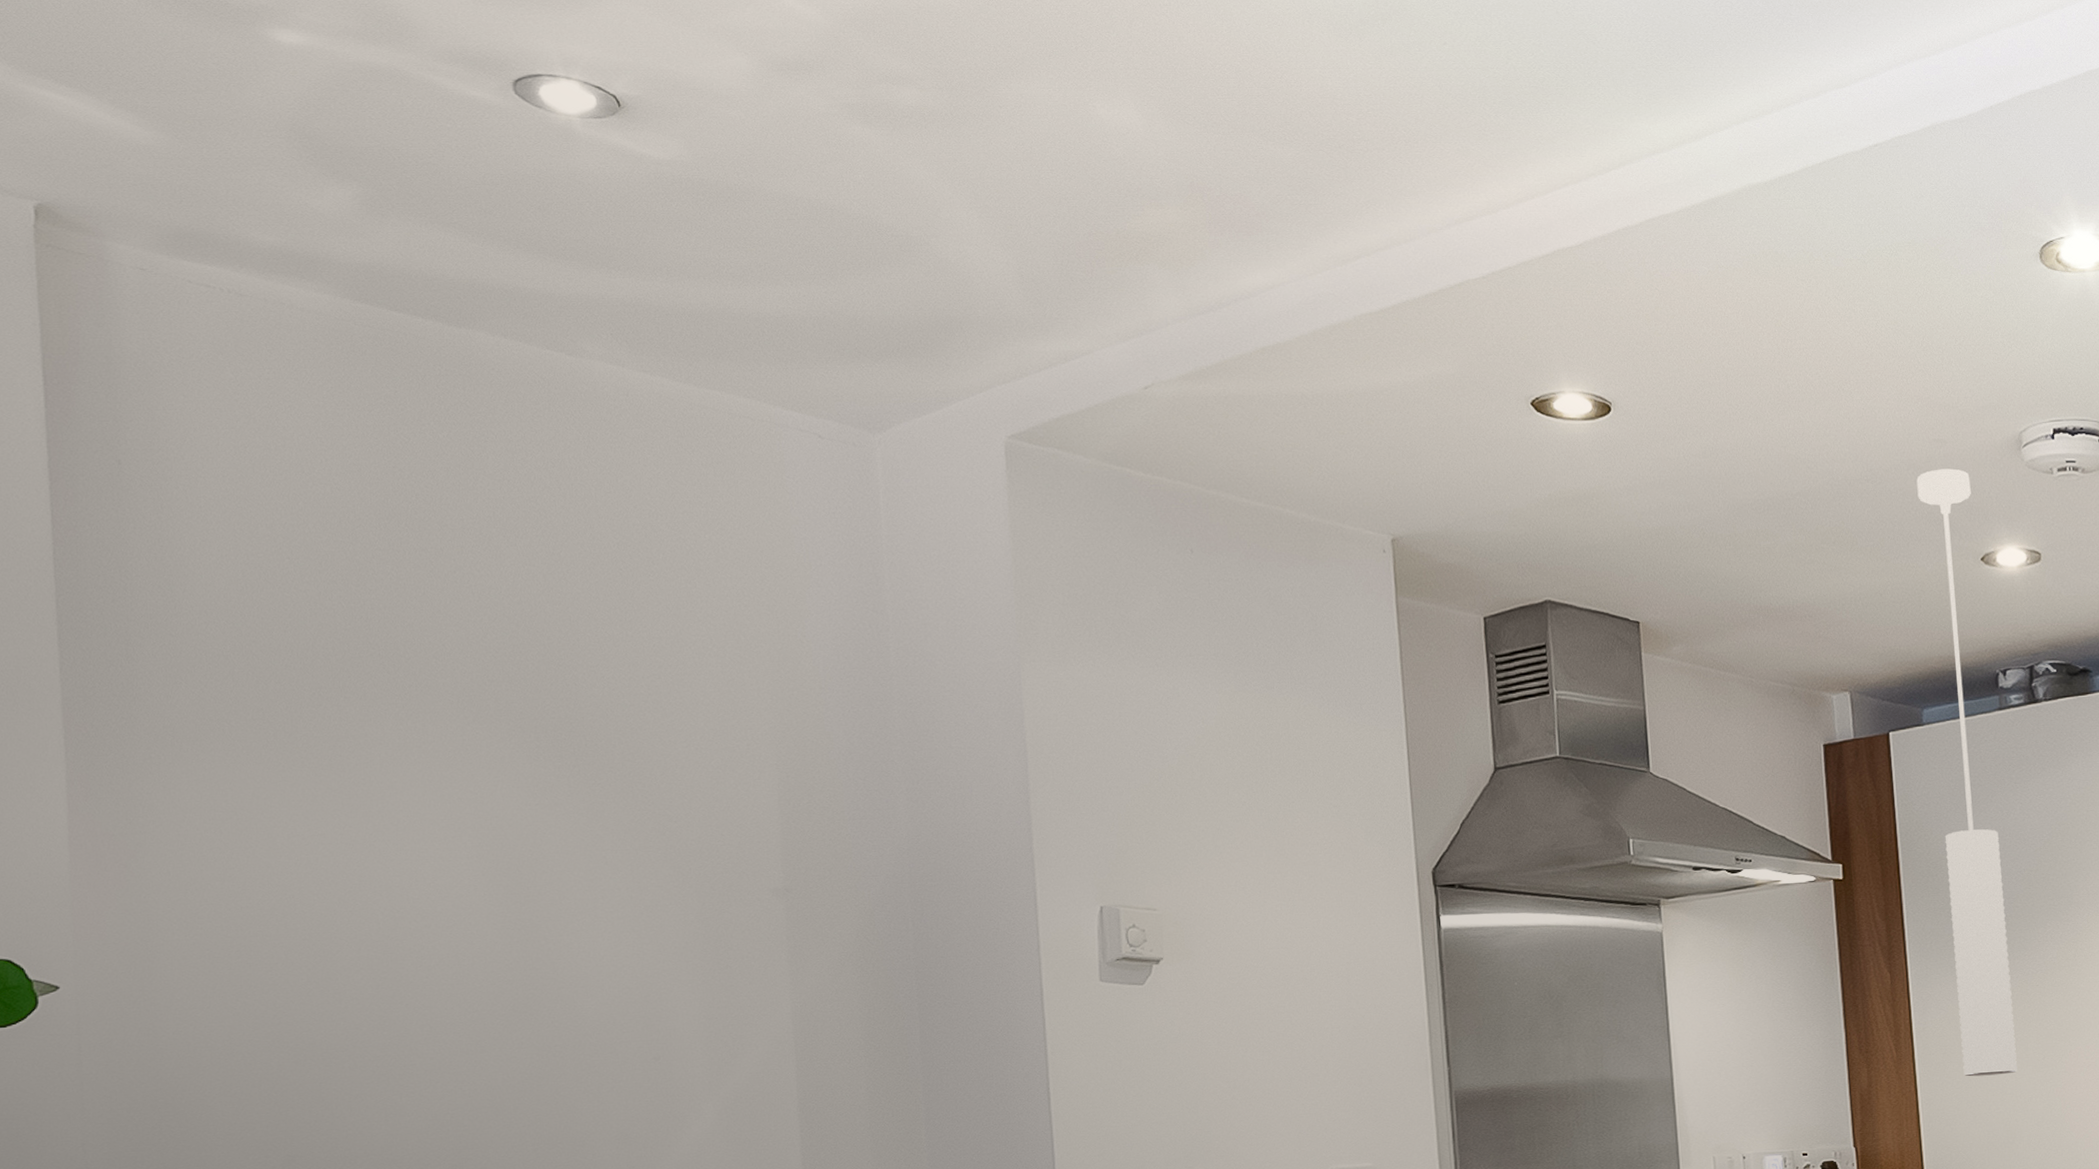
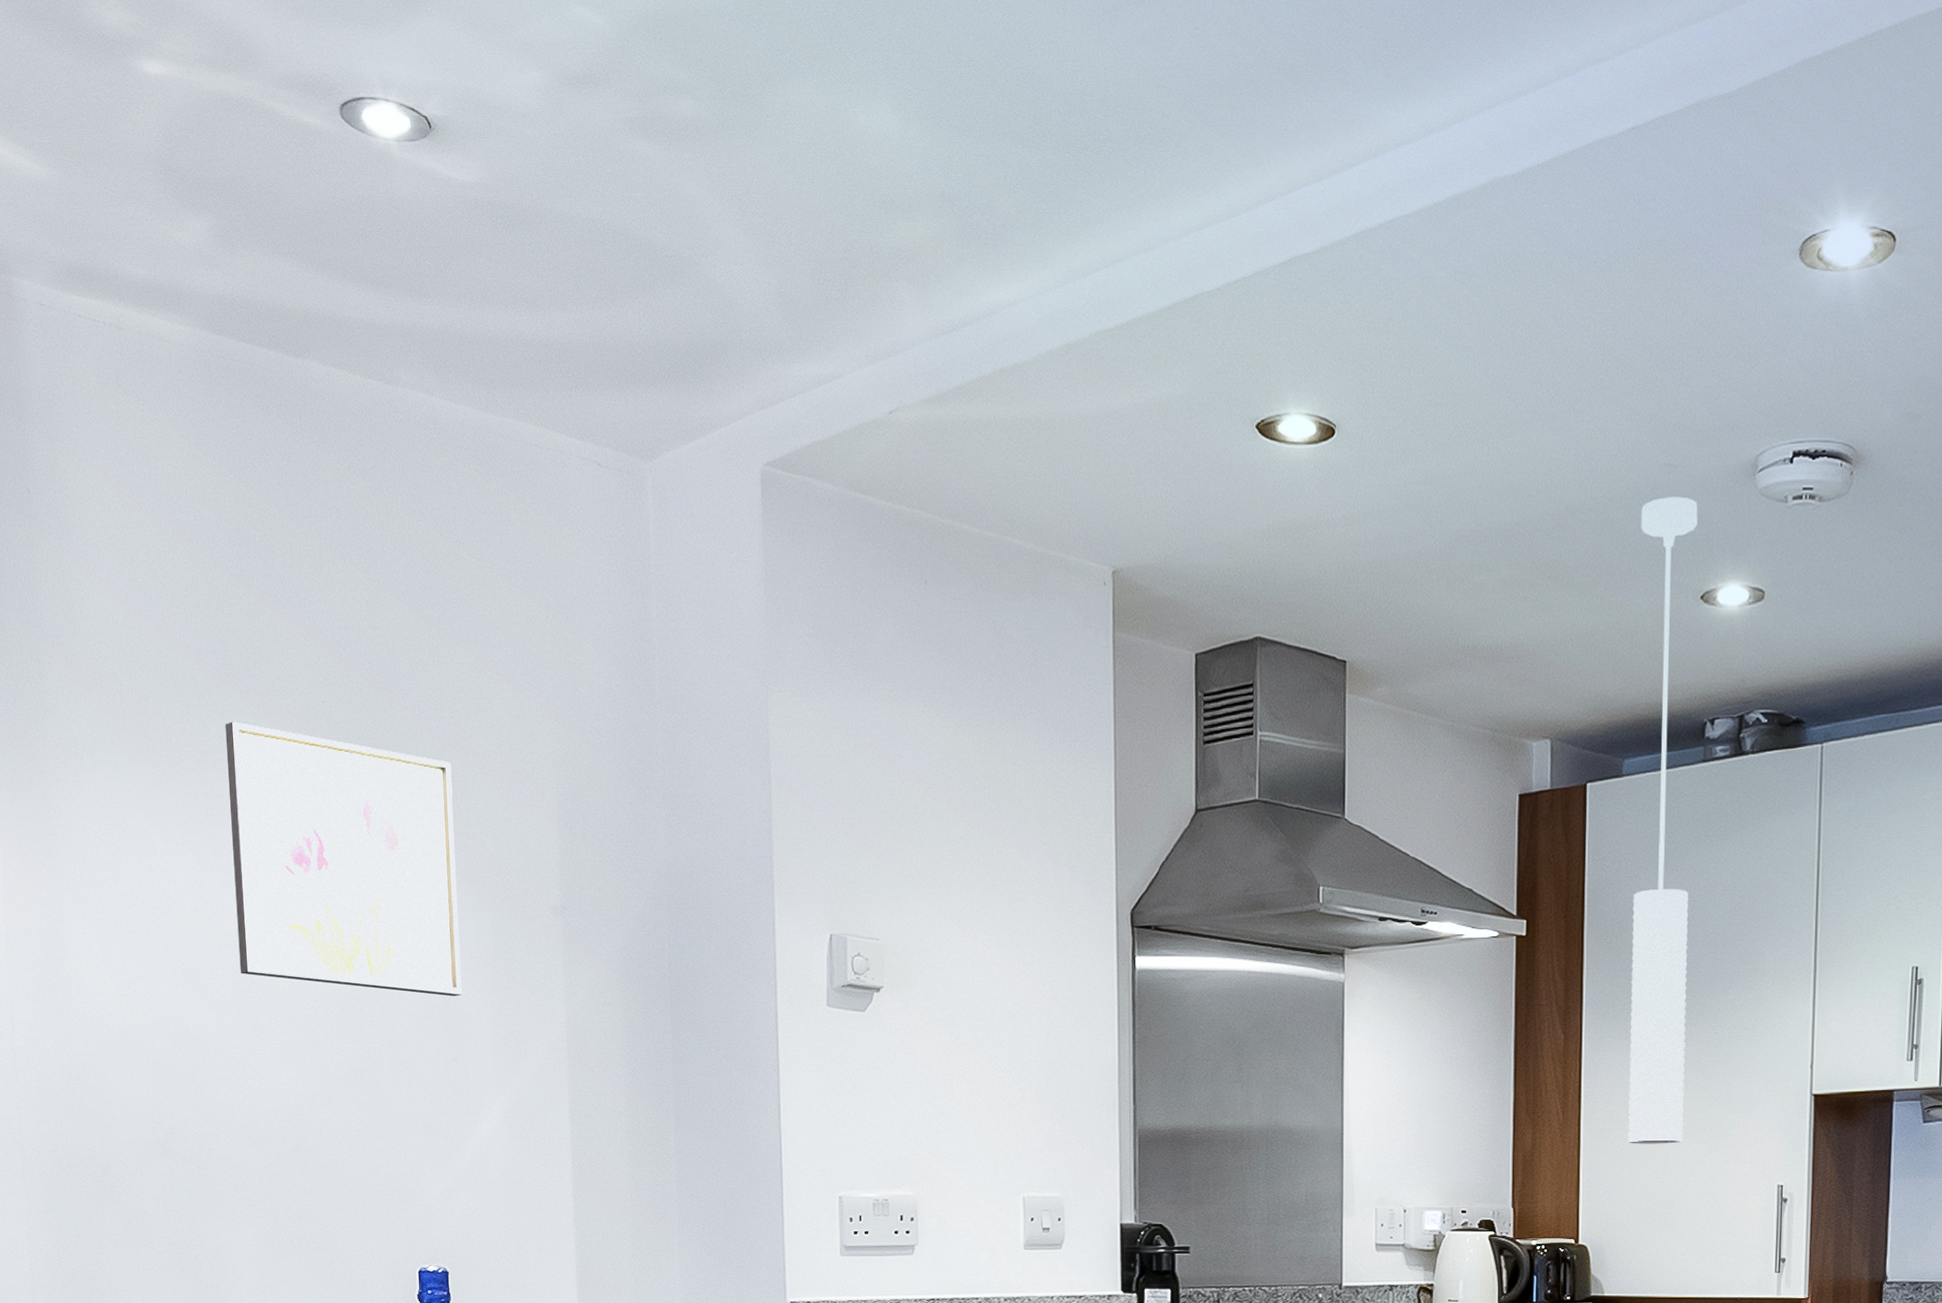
wall art: none [367,703,665,991] -> present [225,721,462,997]

